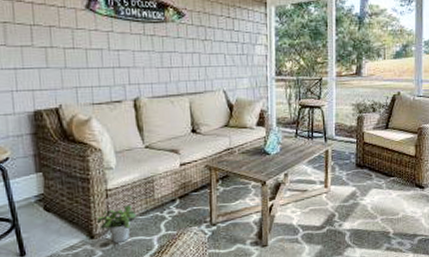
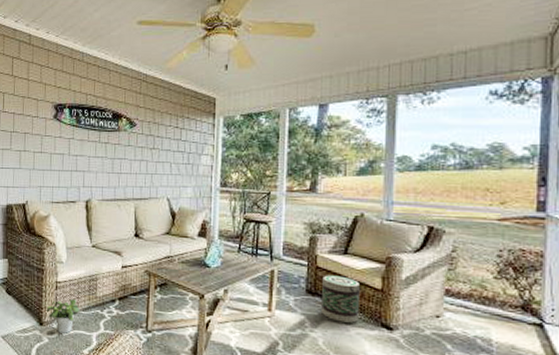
basket: none [369,148,400,188] -> present [322,275,361,323]

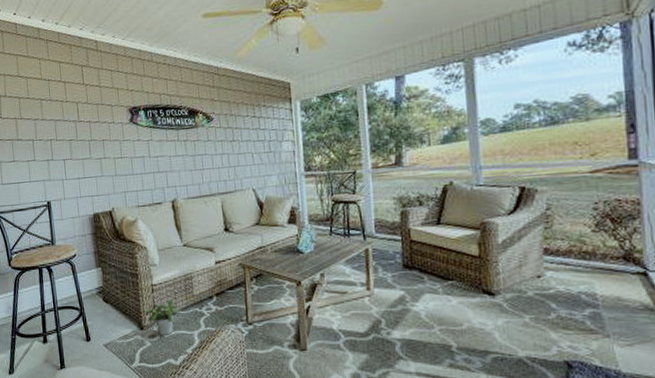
basket: present [322,275,361,323] -> none [418,247,459,293]

